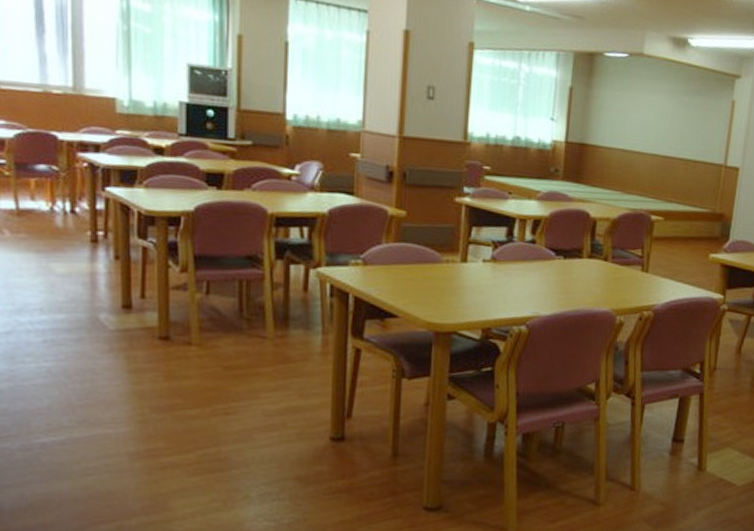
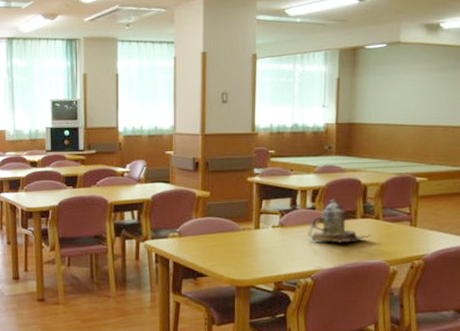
teapot: none [524,232,598,287] -> present [307,199,372,244]

